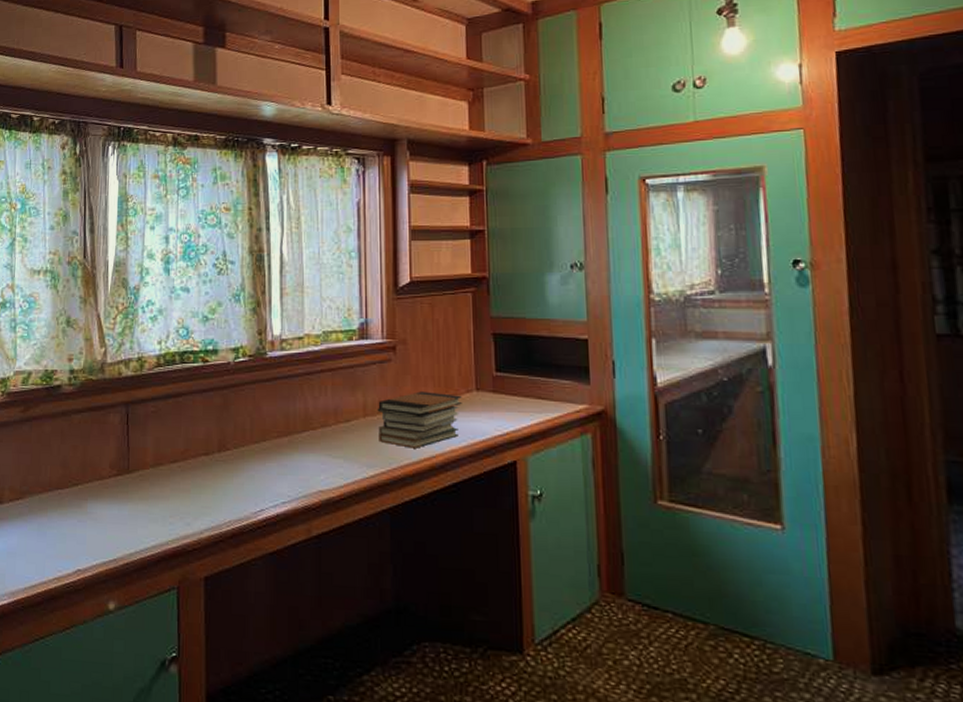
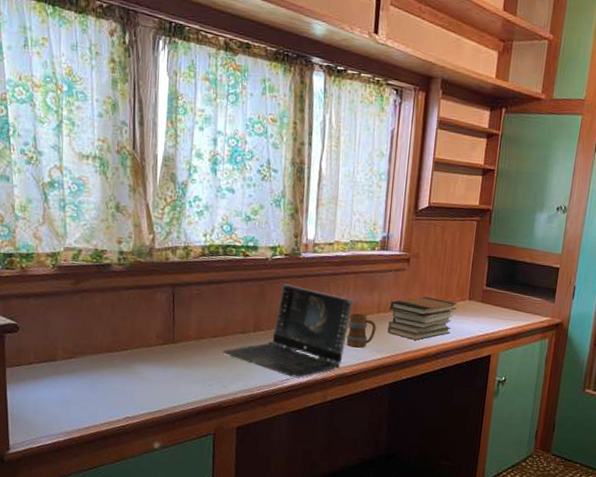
laptop computer: none [184,391,333,507] -> present [223,284,354,377]
mug: none [329,420,364,463] -> present [346,313,377,348]

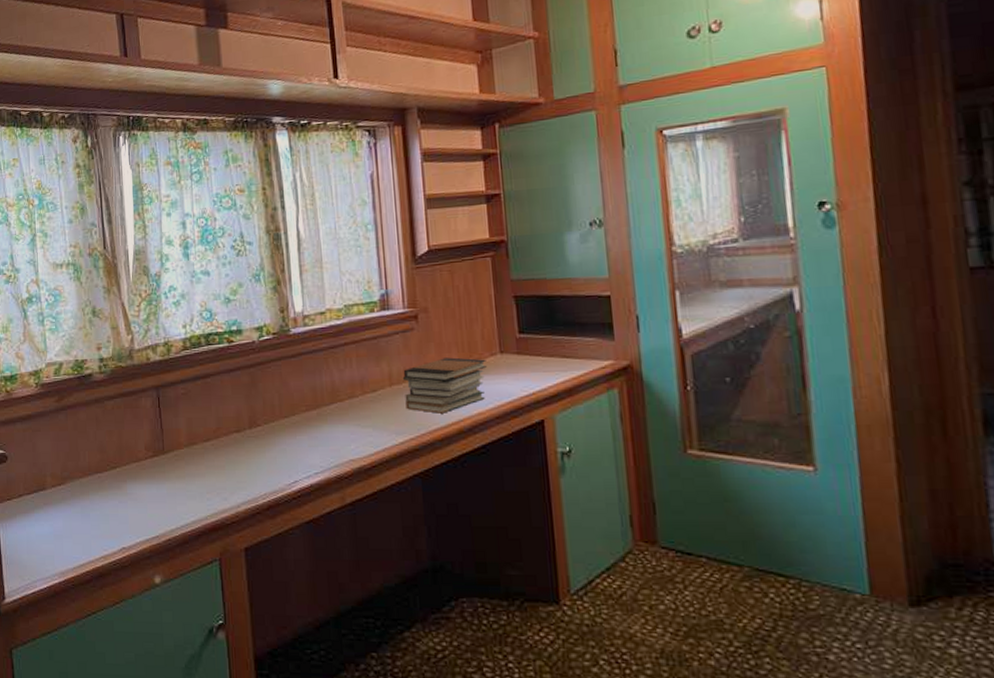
laptop computer: present [223,284,354,377] -> none [218,367,359,478]
mug: present [346,313,377,348] -> none [357,390,392,432]

